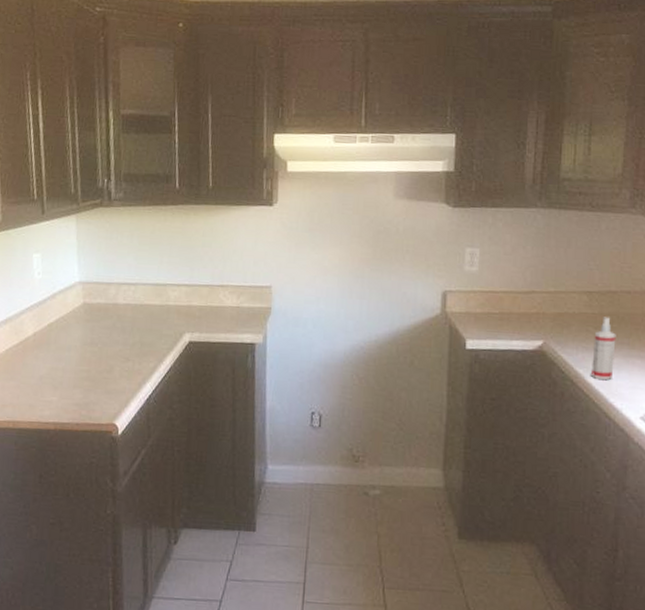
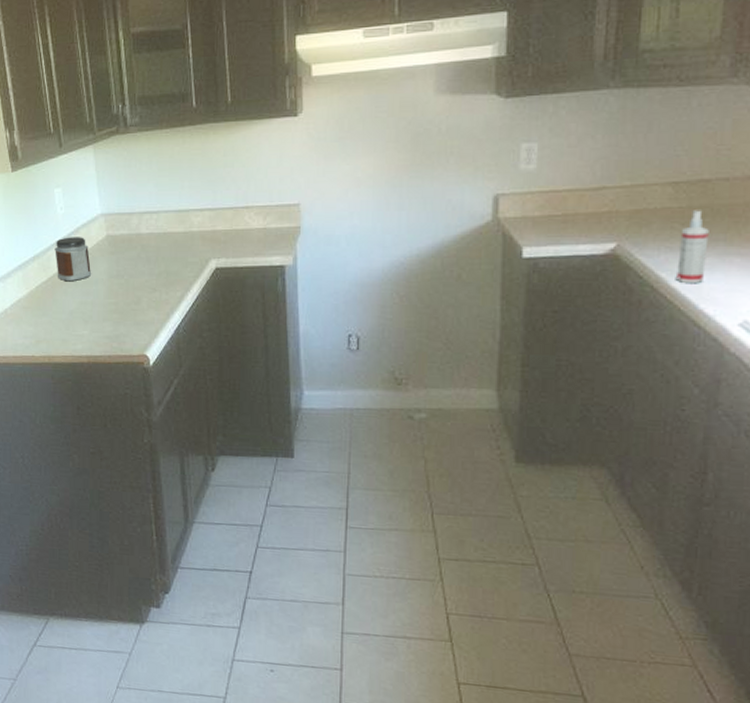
jar: none [28,302,66,347] -> present [55,237,92,282]

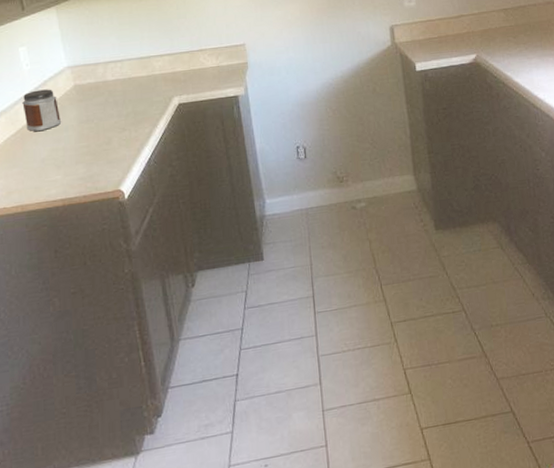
spray bottle: present [677,210,709,284] -> none [514,27,534,79]

